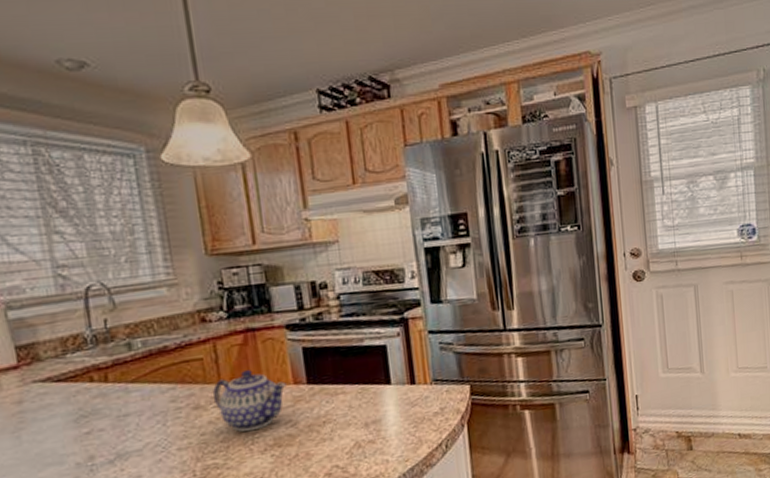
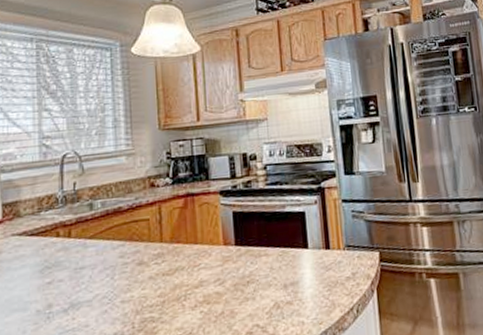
teapot: present [212,370,287,432] -> none [154,231,217,288]

